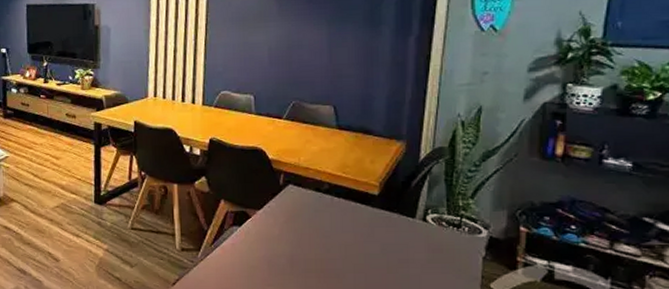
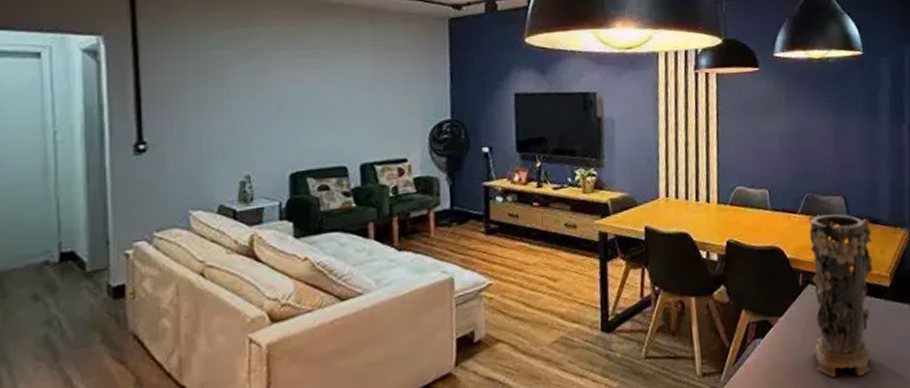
decorative vase: none [290,120,363,273] -> present [809,213,873,377]

